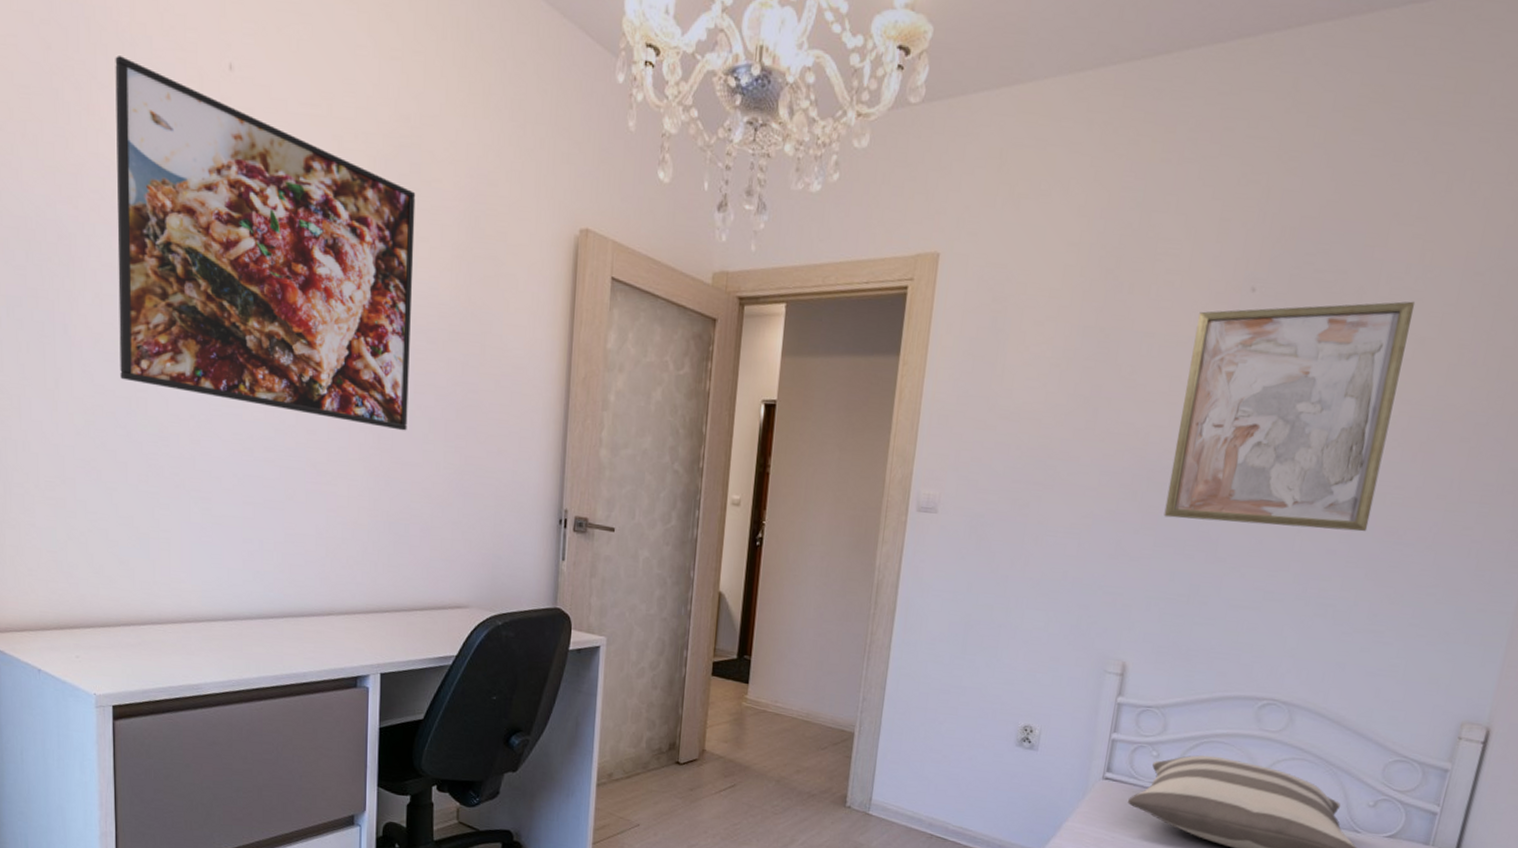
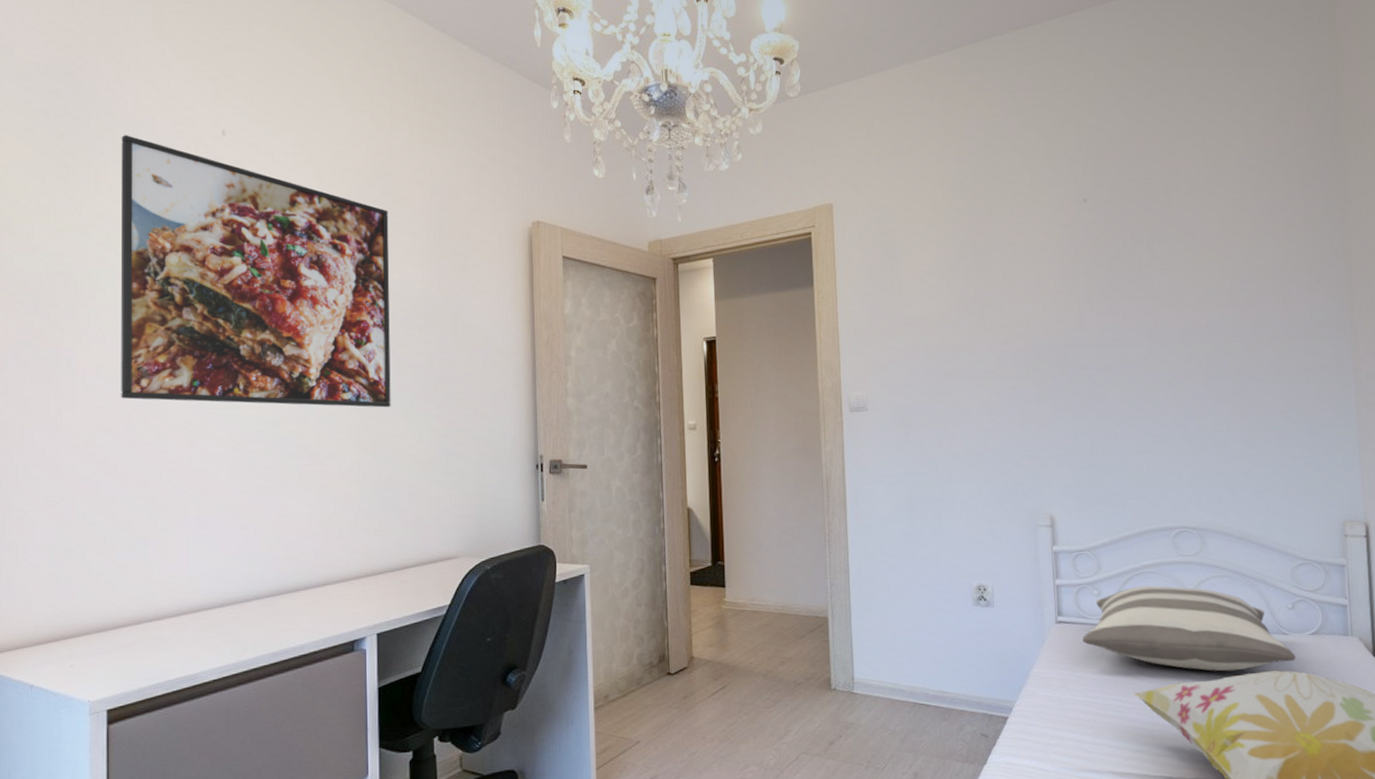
wall art: present [1164,301,1416,532] -> none [1047,193,1222,386]

